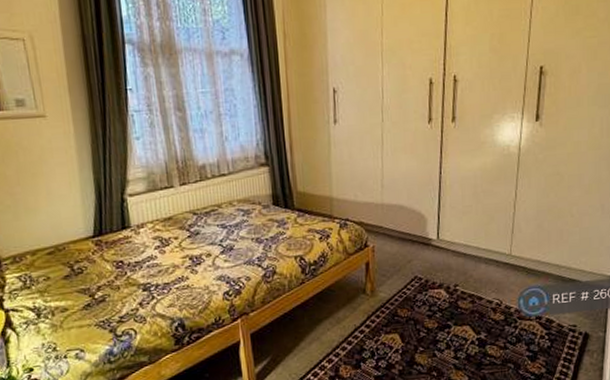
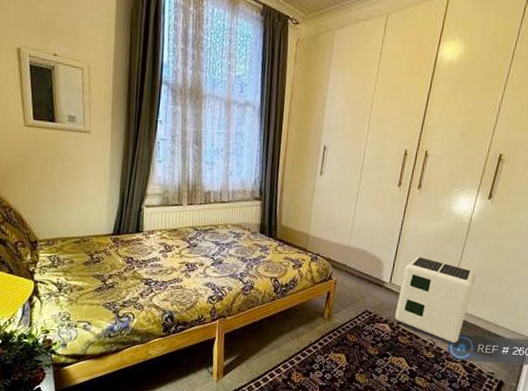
air purifier: none [450,201,537,298] -> present [395,256,476,343]

